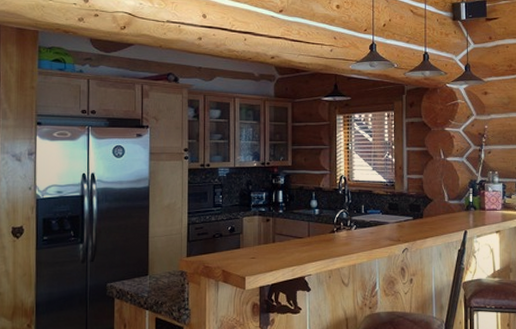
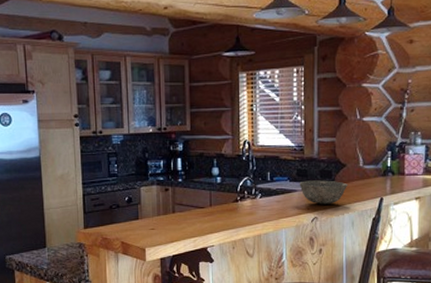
bowl: none [391,213,435,236] -> present [299,180,348,205]

